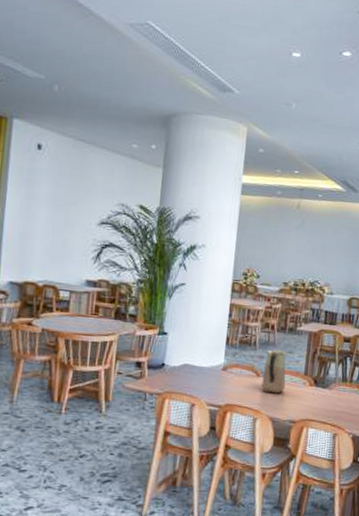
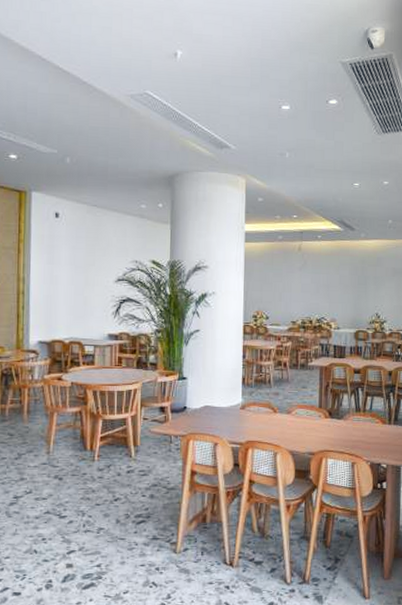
vase: present [261,350,287,394] -> none [279,386,302,428]

